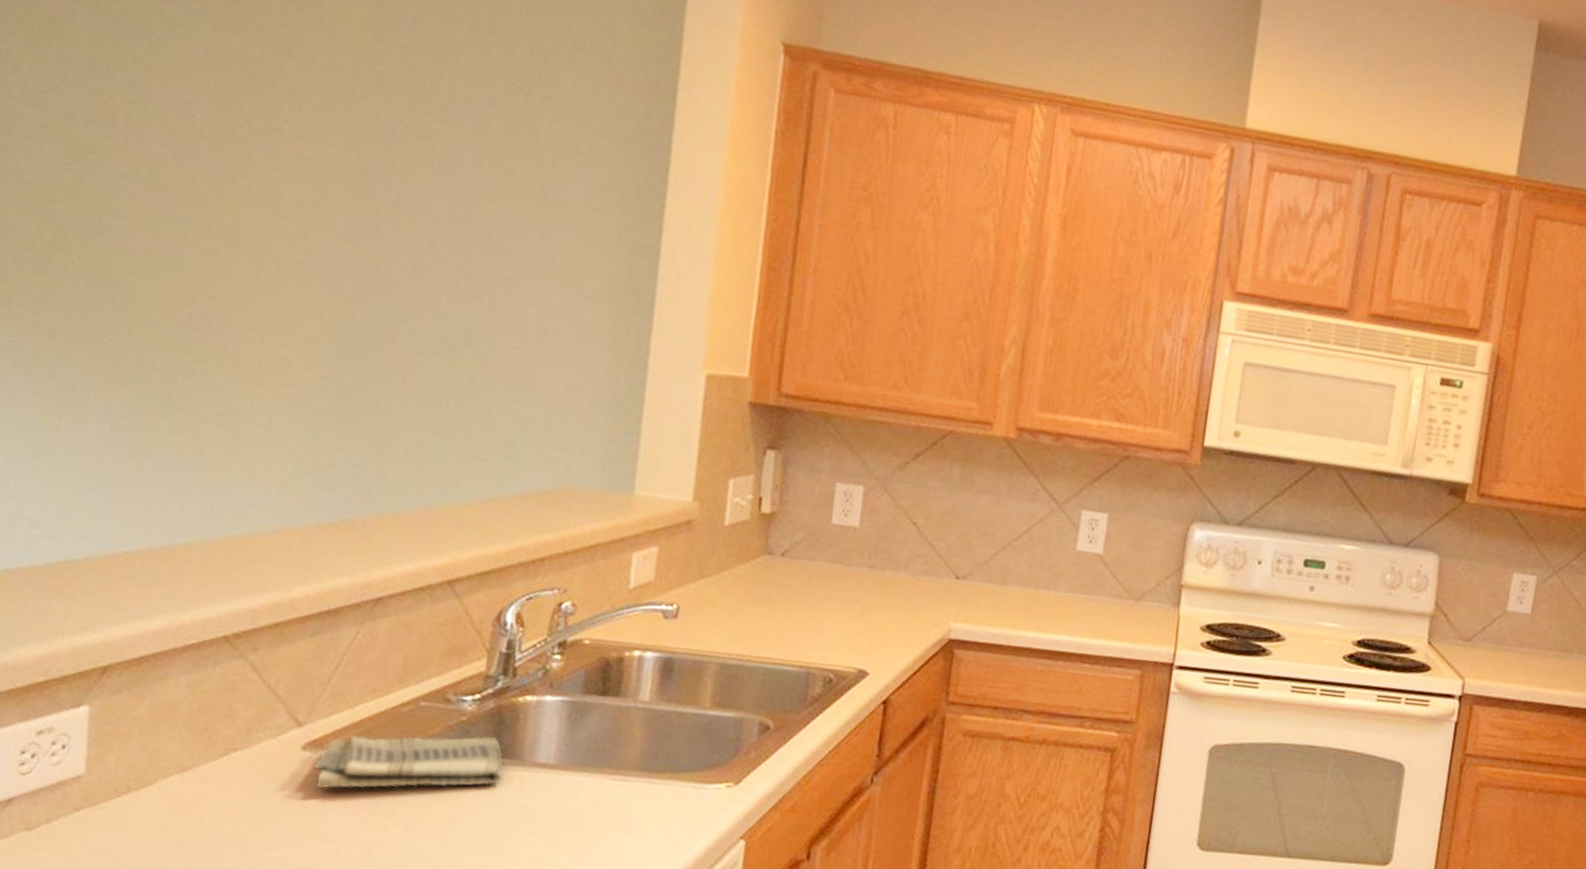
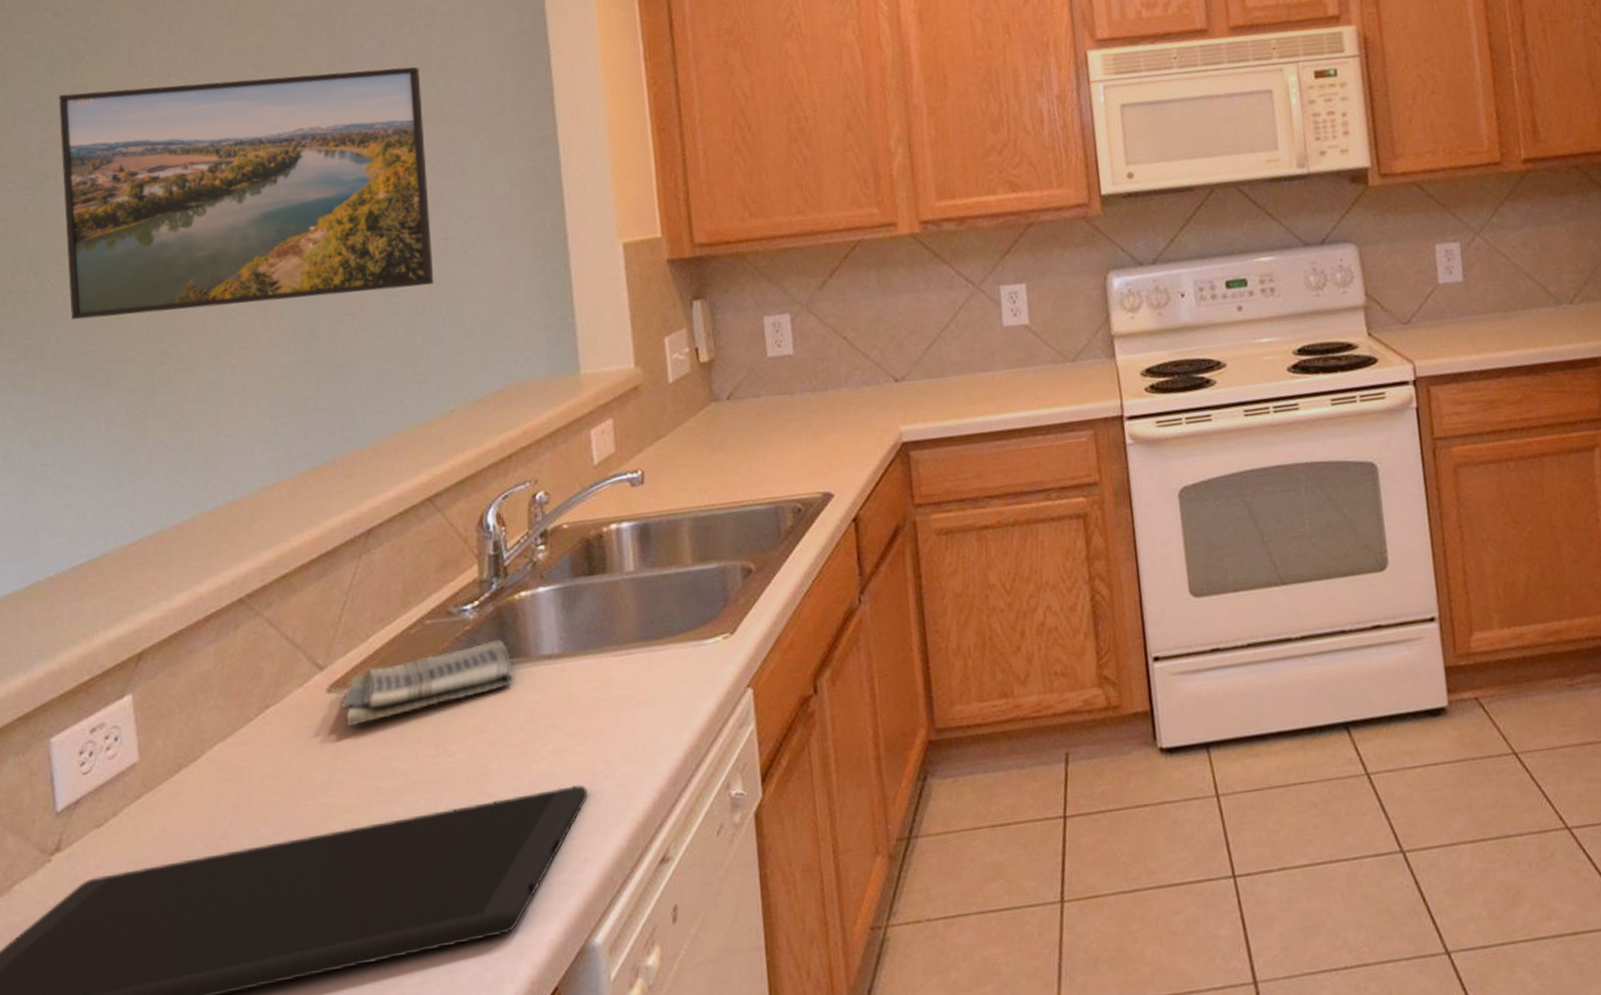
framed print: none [90,65,526,367] -> present [59,66,434,320]

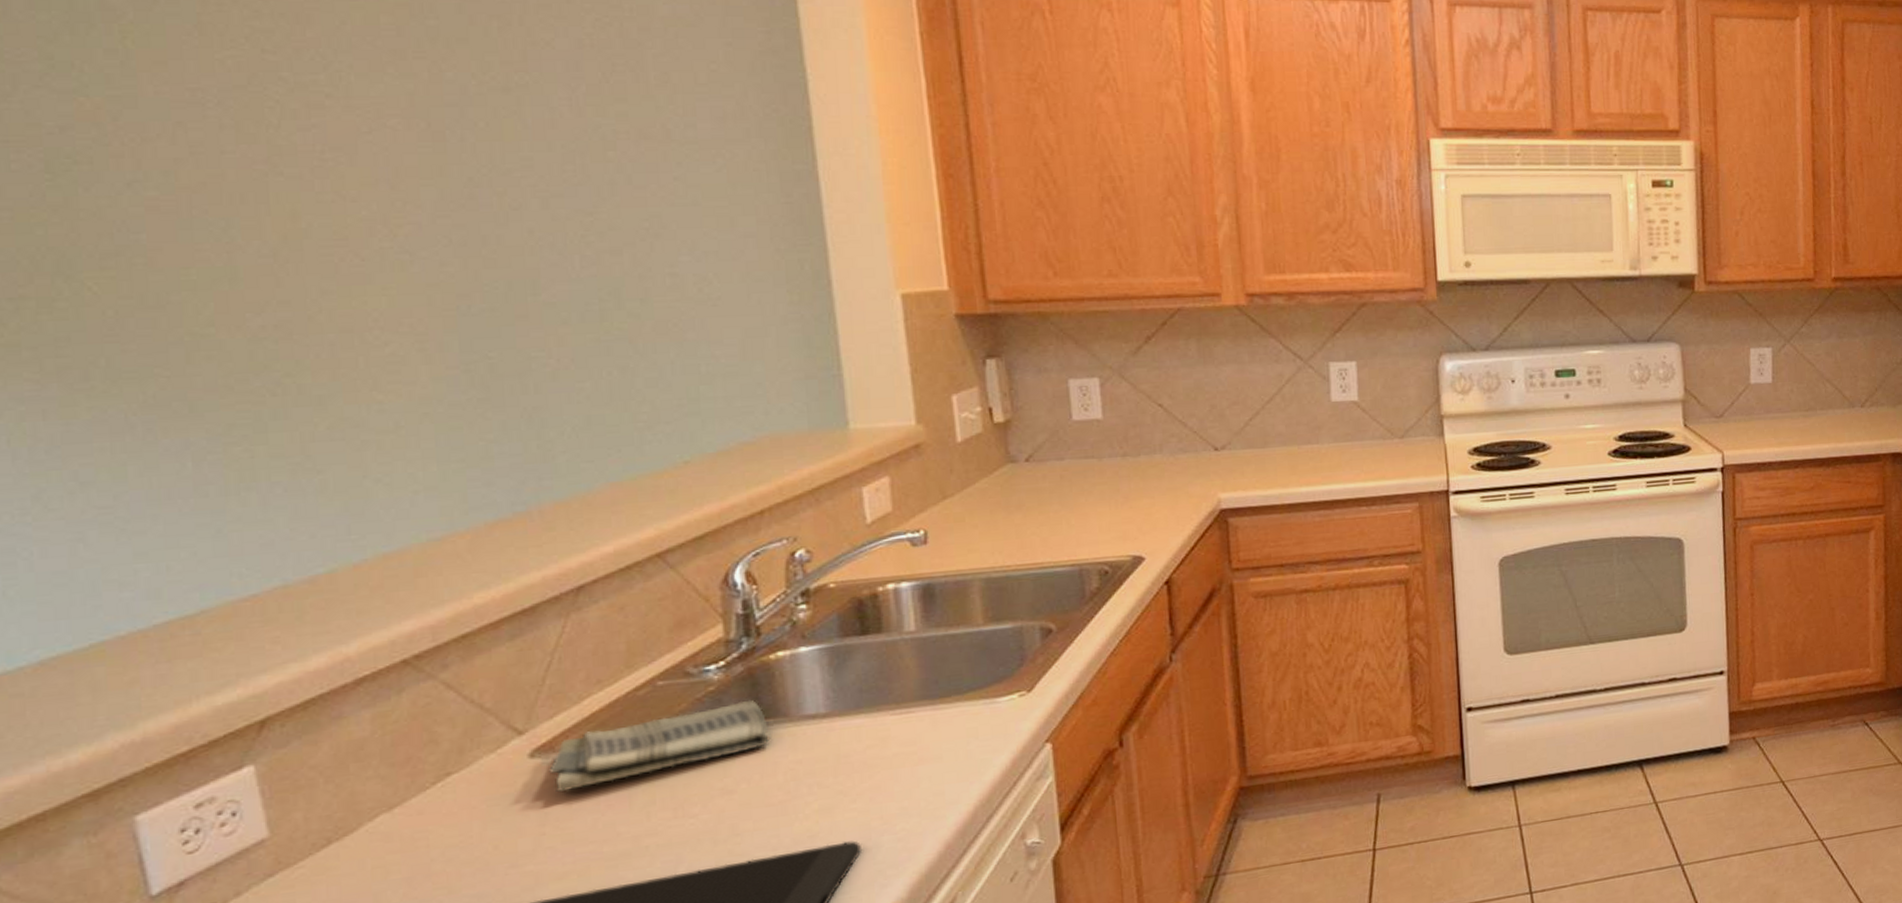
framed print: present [59,66,434,320] -> none [87,59,658,338]

